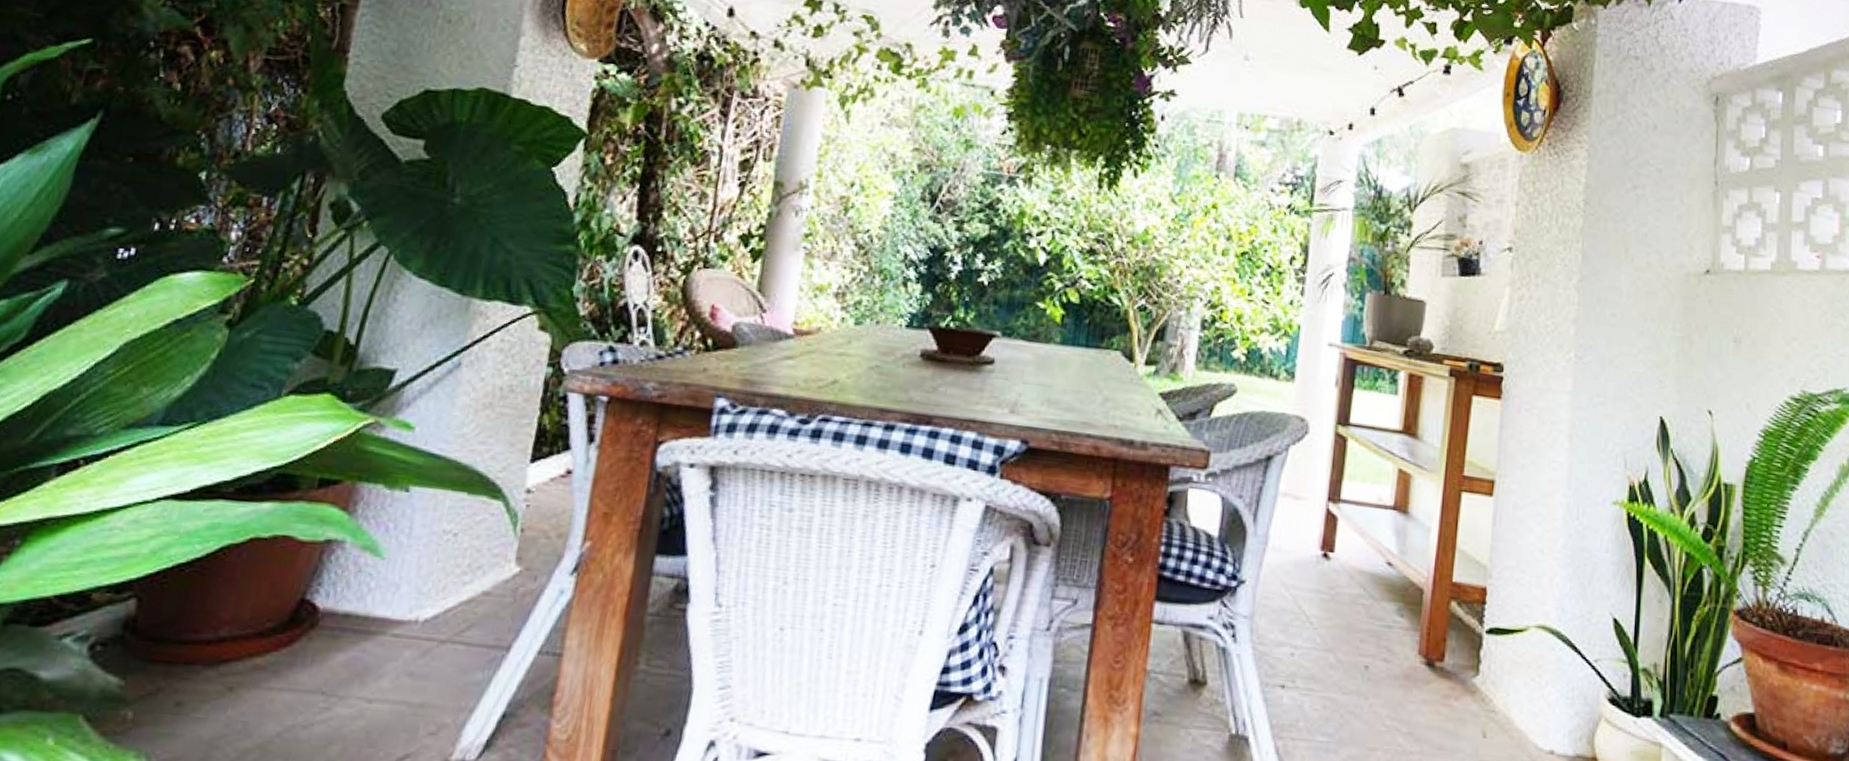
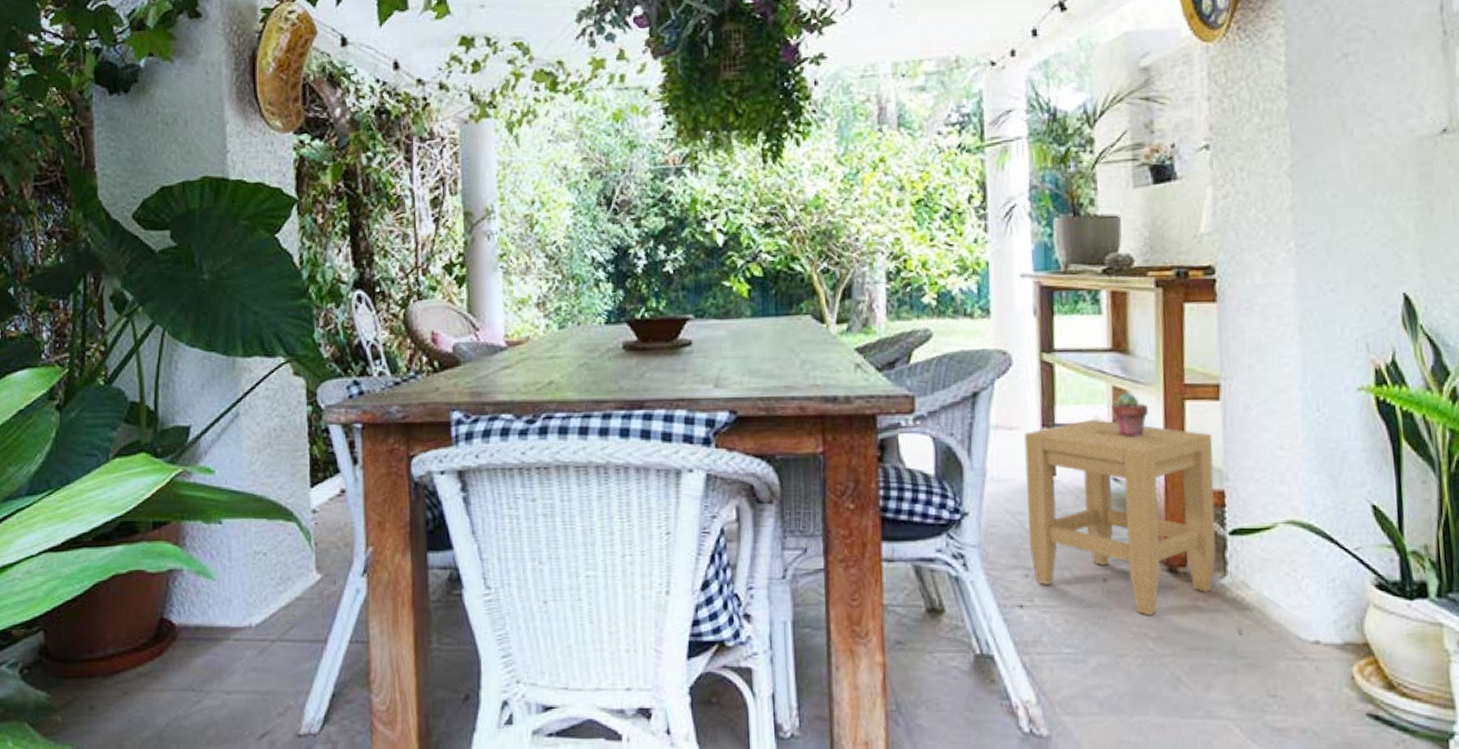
stool: none [1299,498,1482,710] -> present [1024,419,1216,616]
potted succulent: none [1394,477,1429,523] -> present [1111,393,1149,436]

